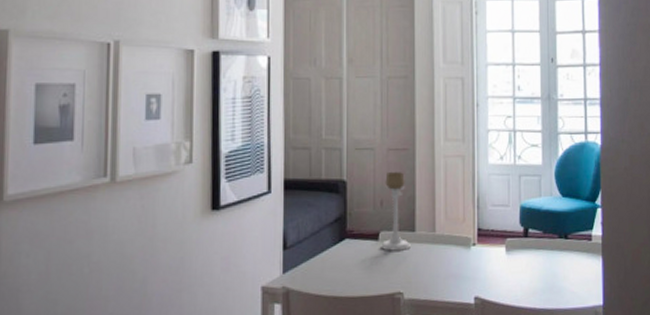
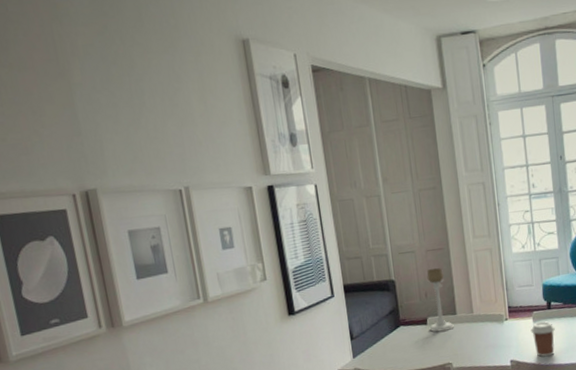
coffee cup: none [502,252,531,297] -> present [530,321,555,357]

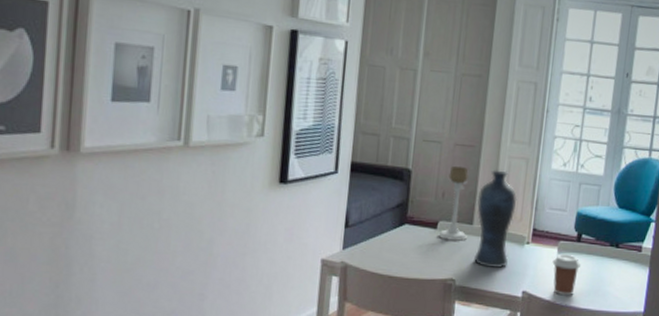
vase: none [455,263,493,348] -> present [474,170,517,268]

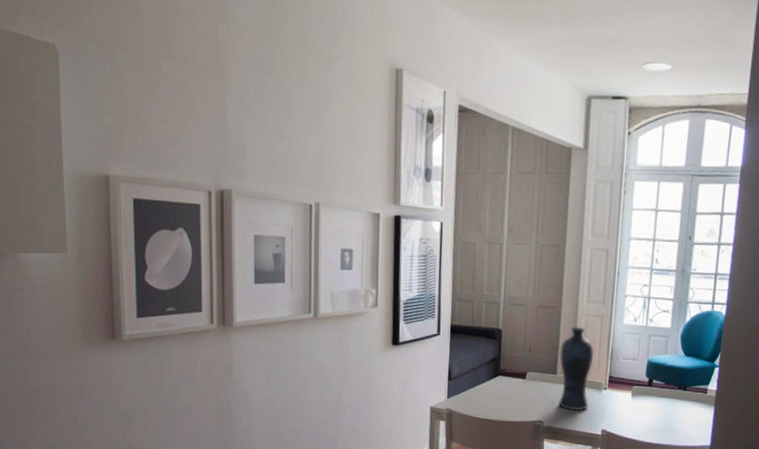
candle holder: present [438,166,469,241] -> none [527,325,552,389]
coffee cup: present [552,254,581,296] -> none [627,398,652,433]

